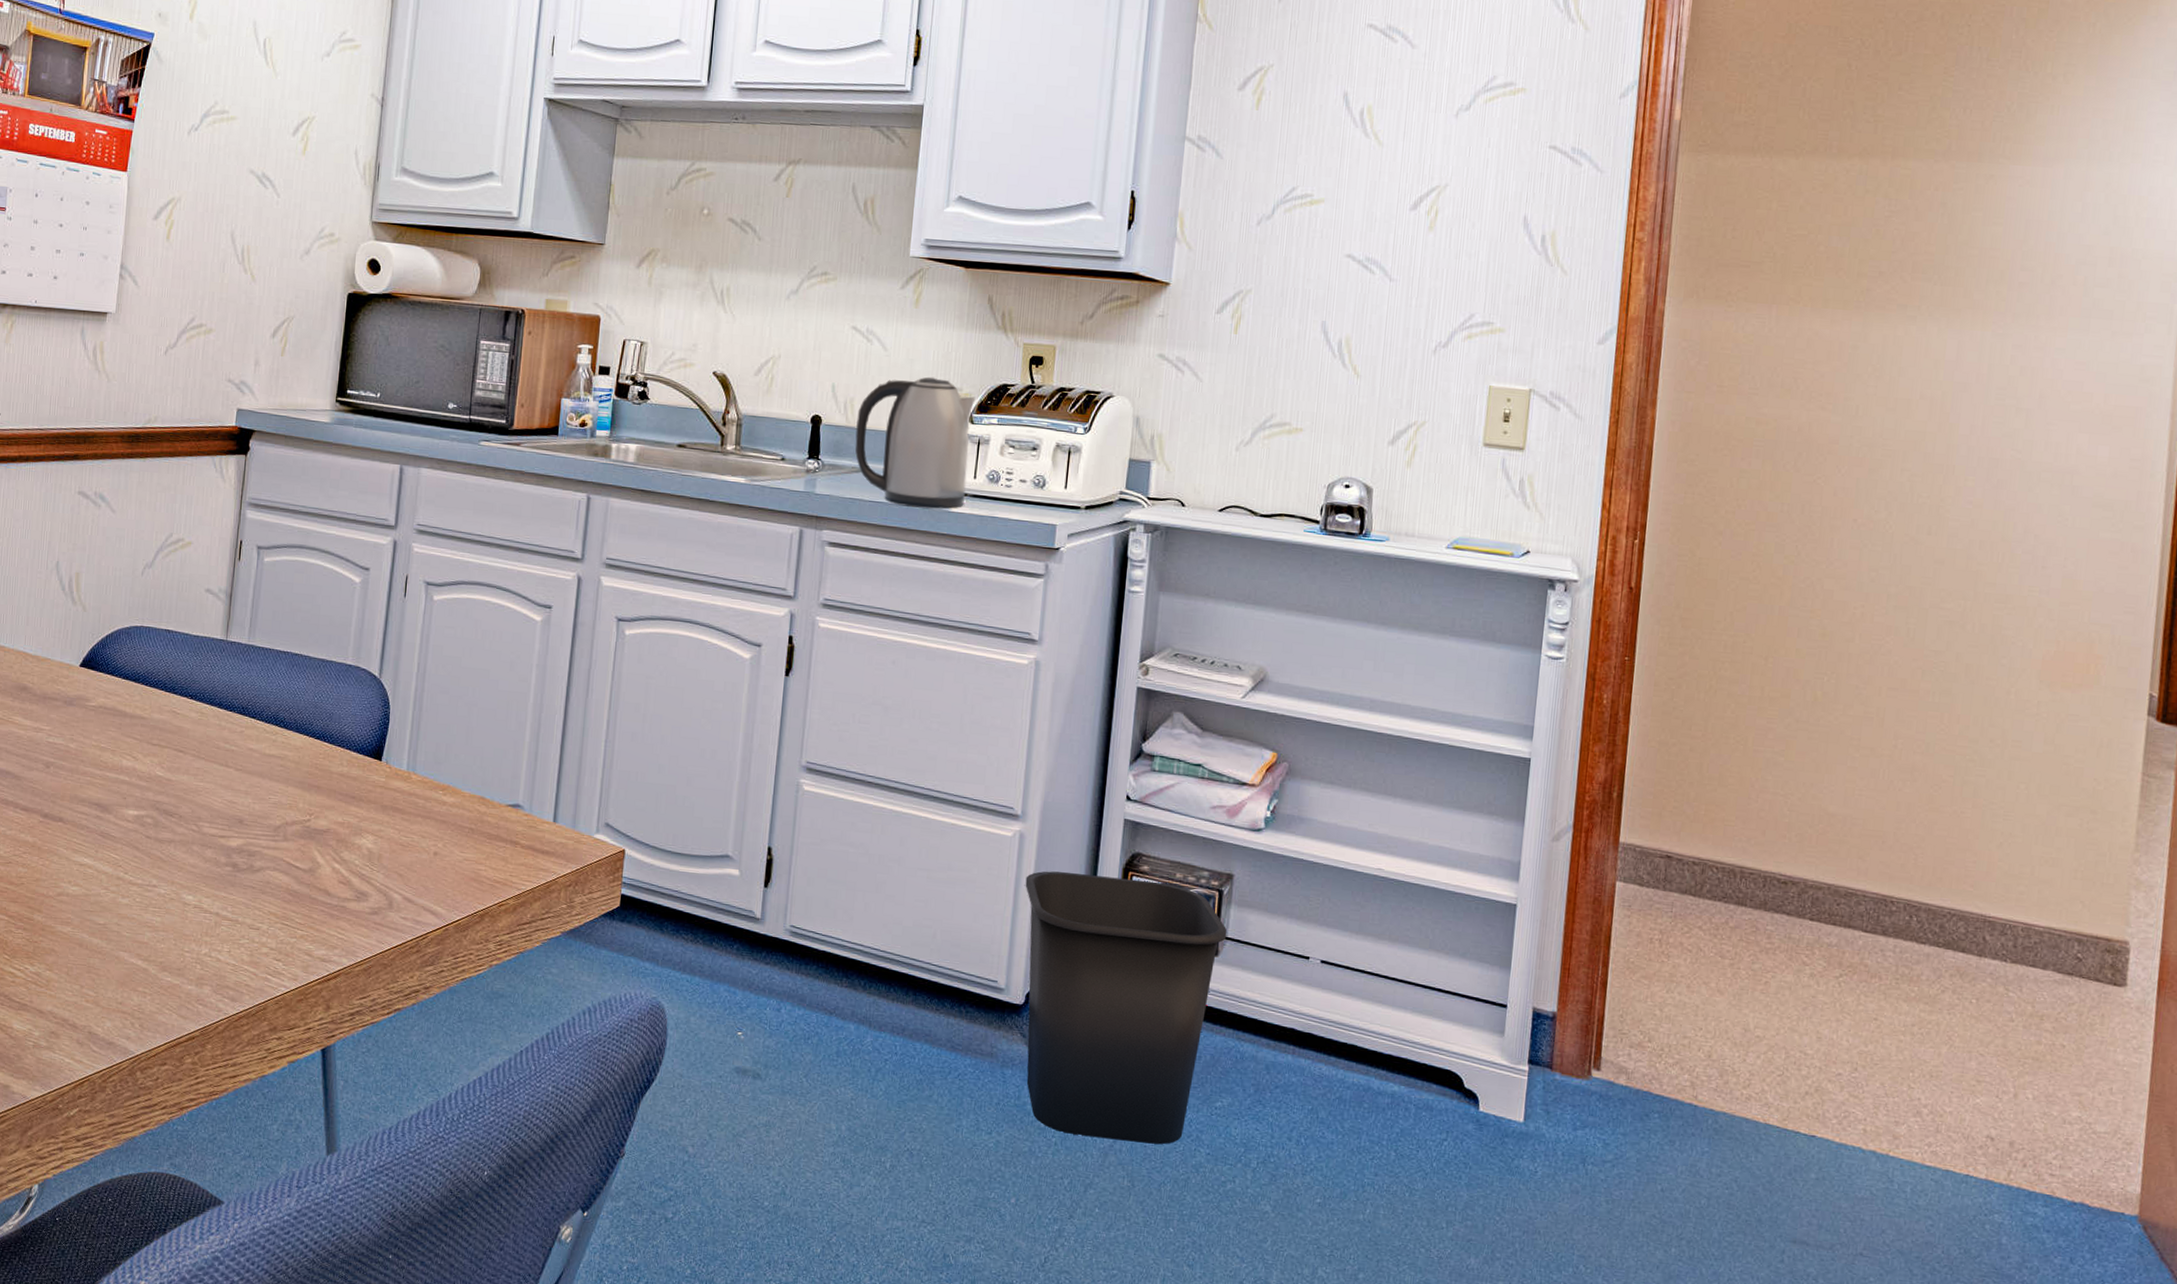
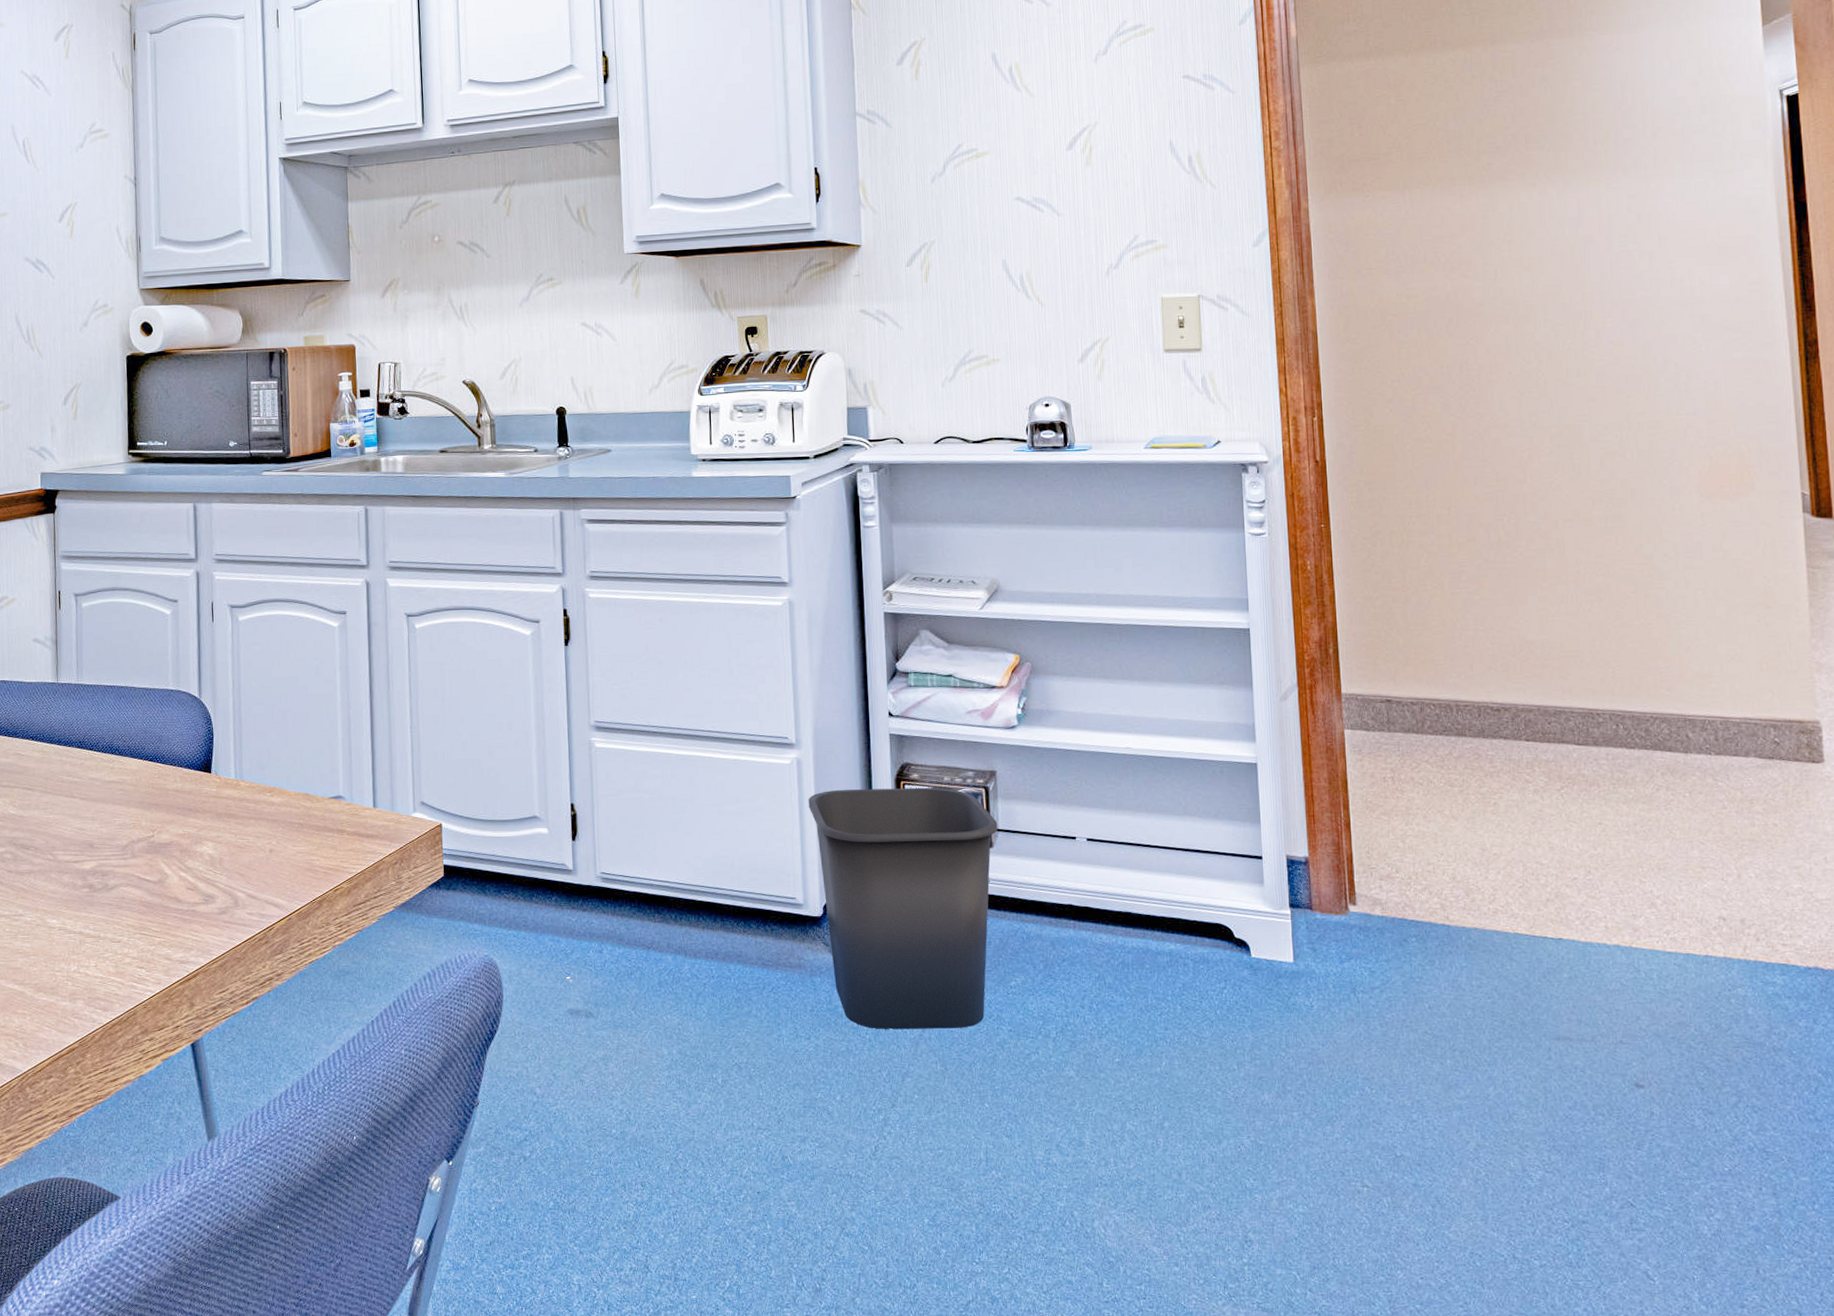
kettle: present [854,376,975,510] -> none [597,358,704,478]

